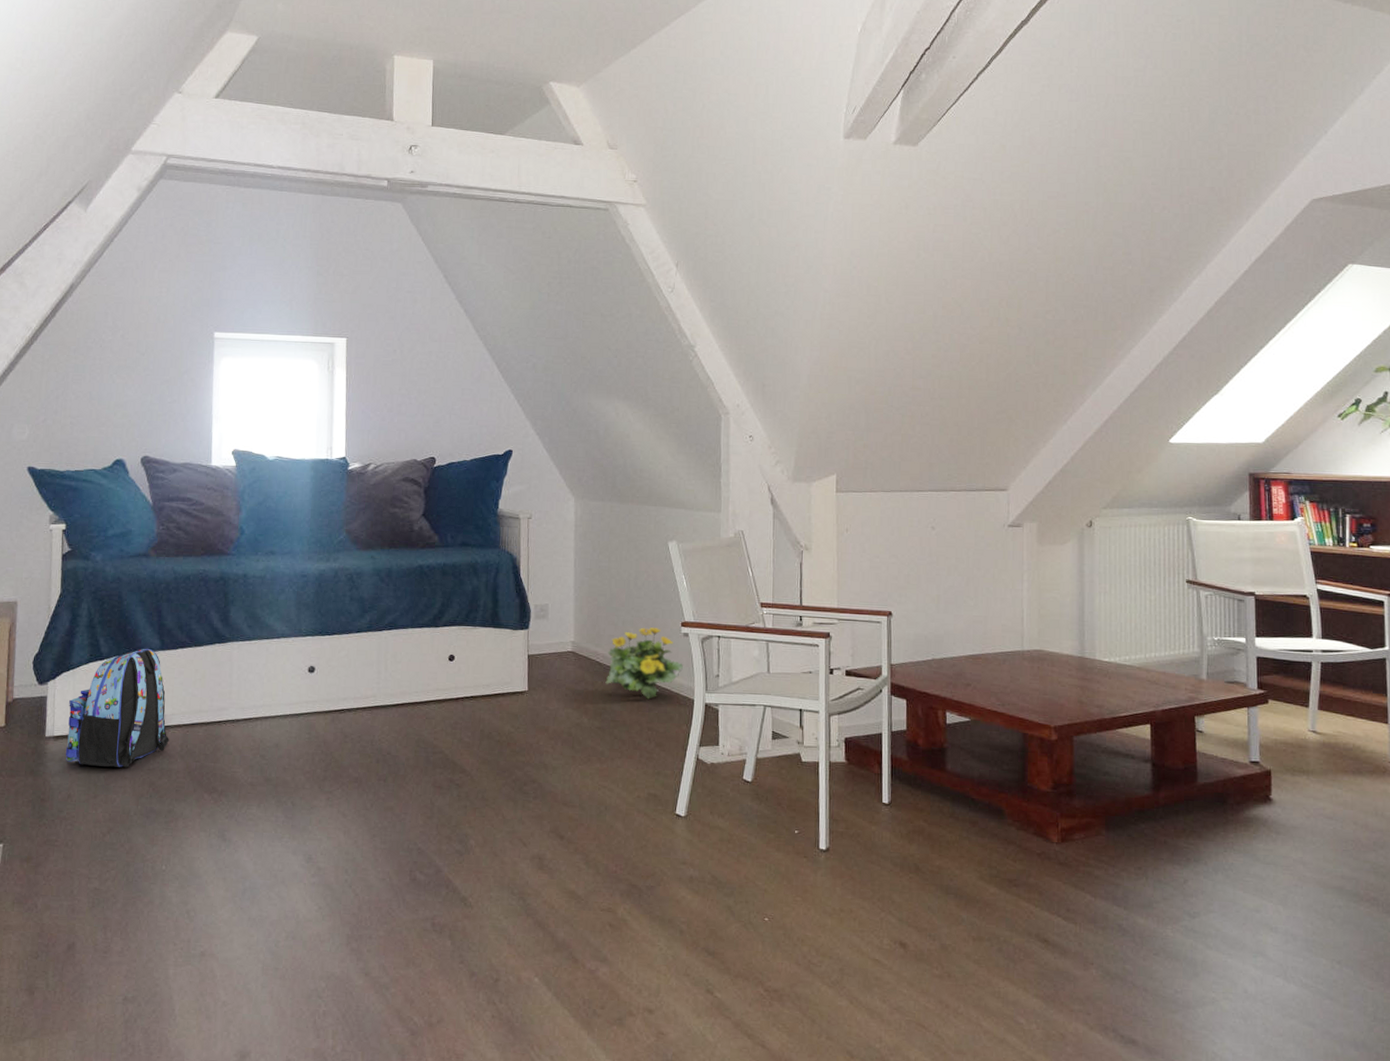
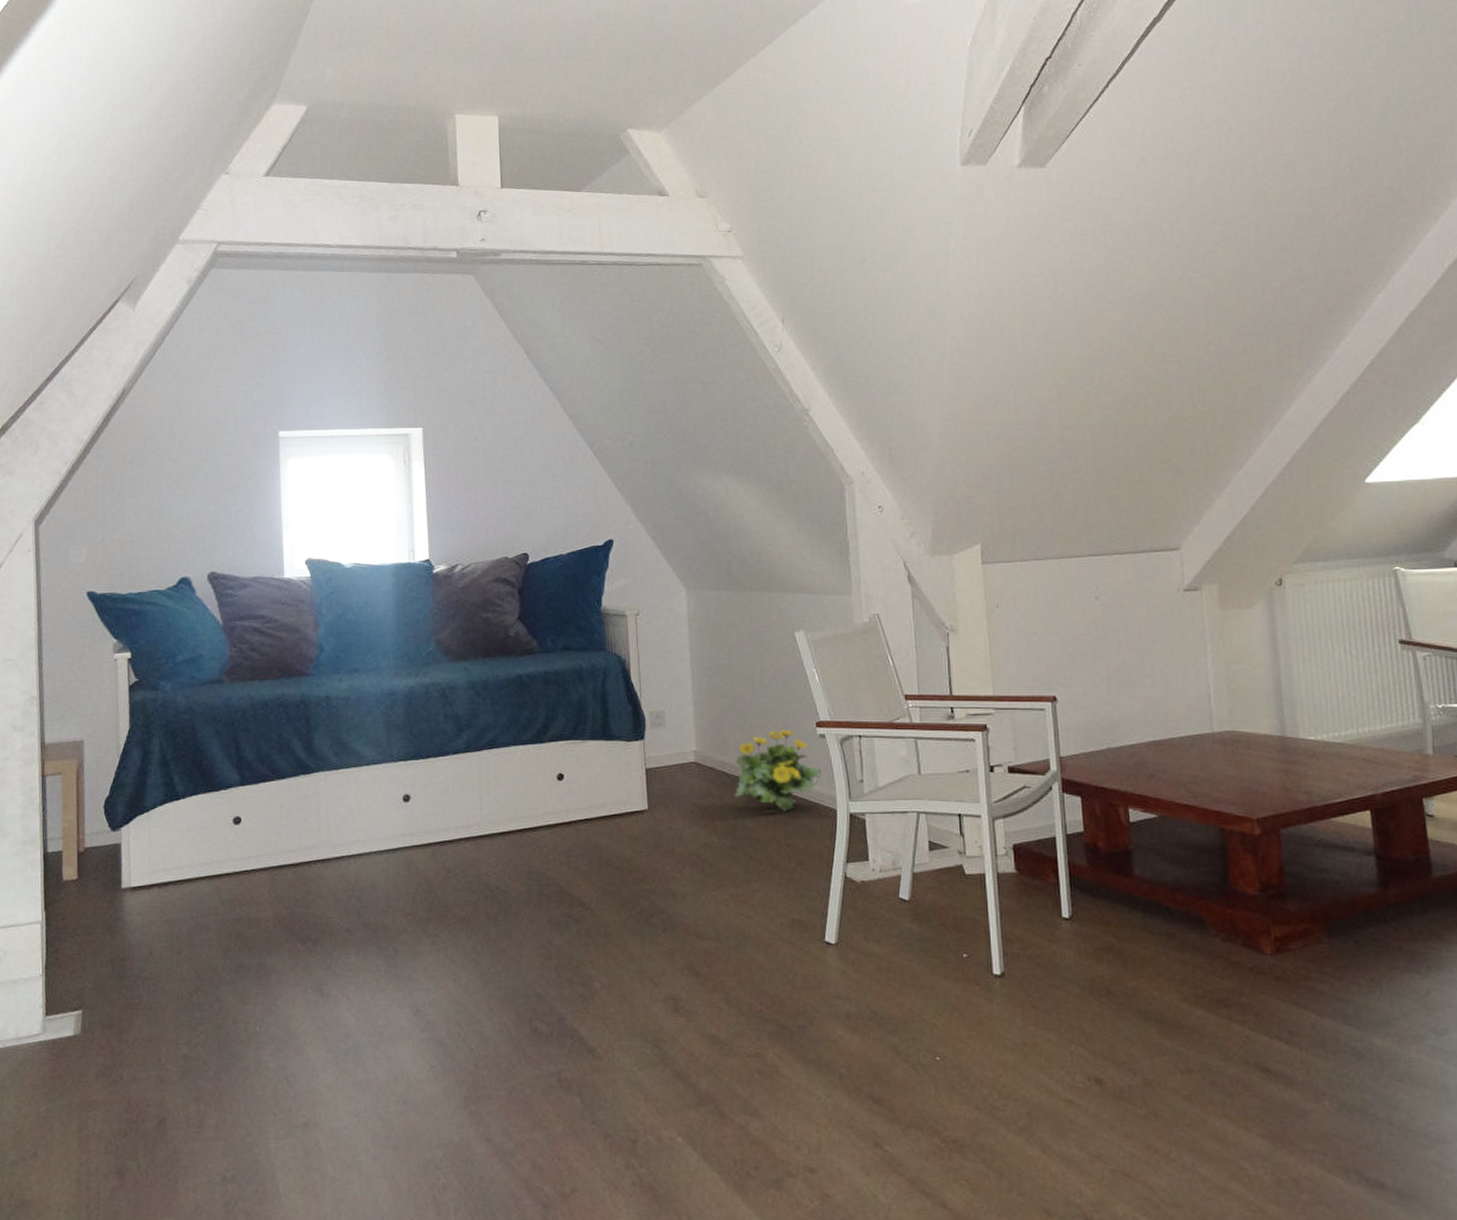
backpack: present [65,648,169,768] -> none [144,784,255,919]

